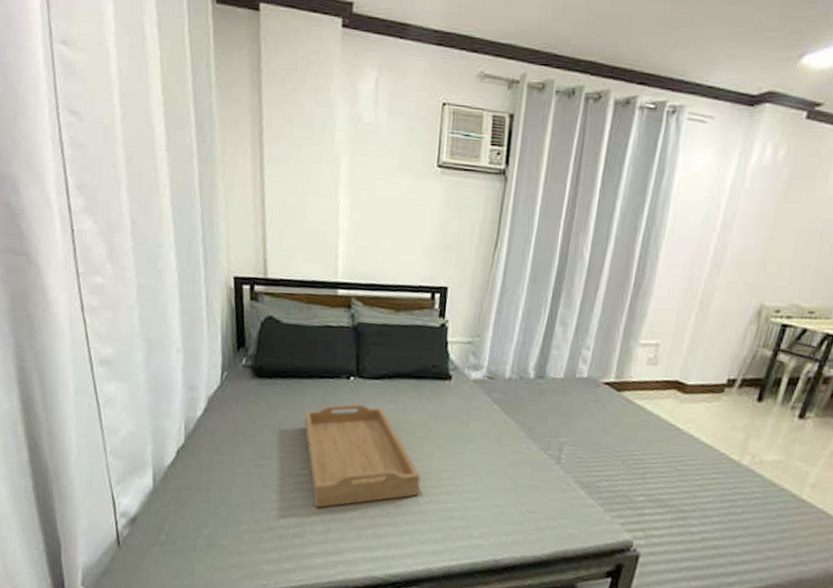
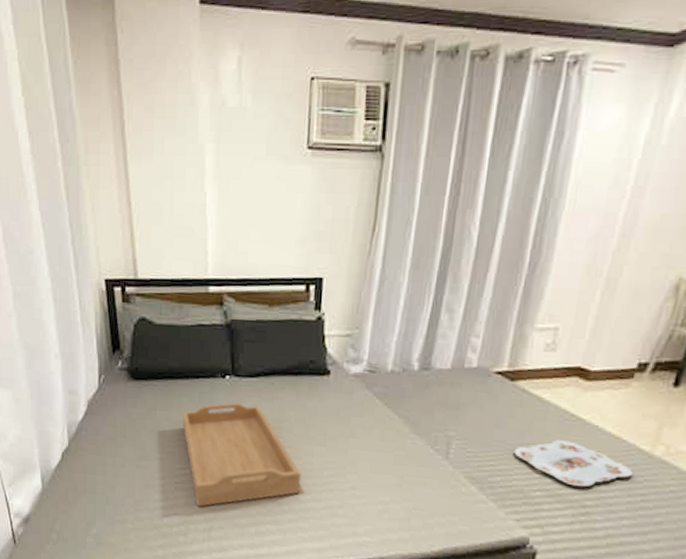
serving tray: none [619,448,724,493] -> present [513,440,633,488]

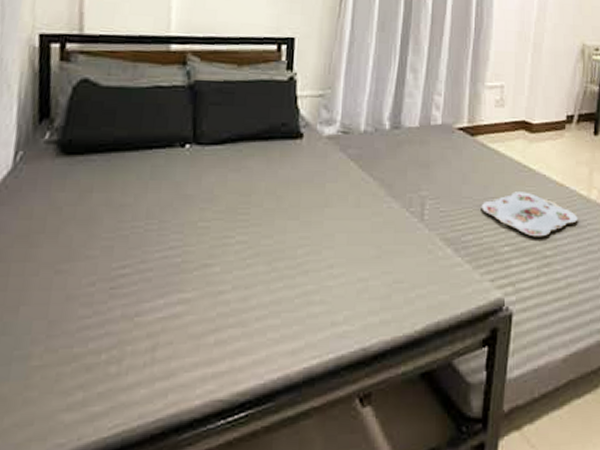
serving tray: present [182,402,302,507] -> none [126,176,272,317]

